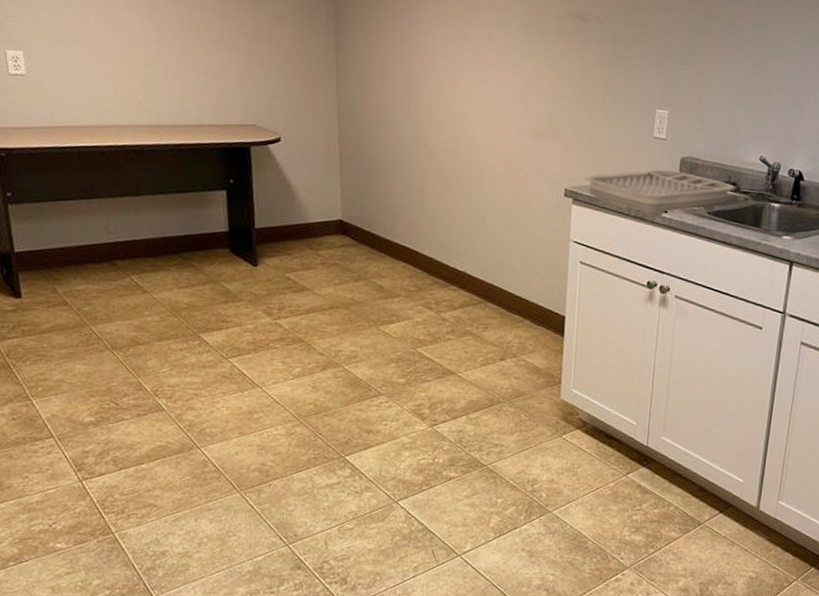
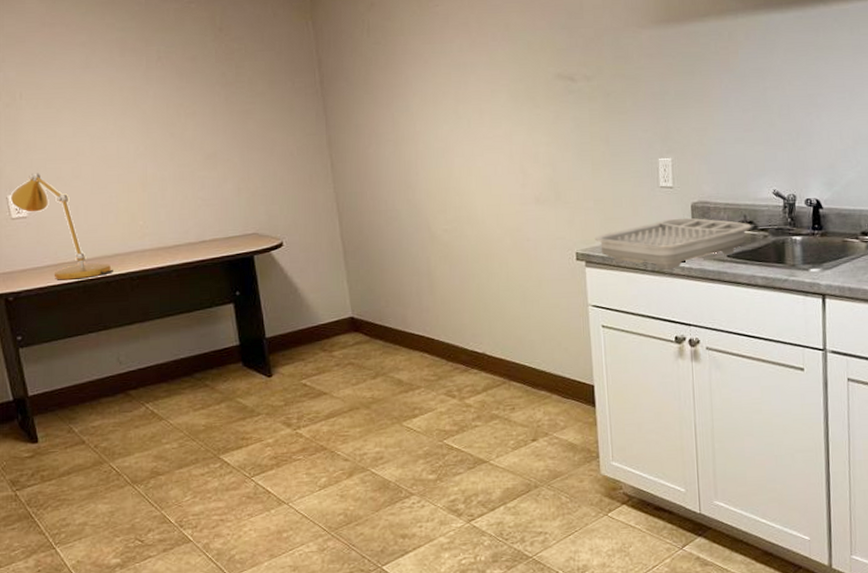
desk lamp: none [10,31,109,145] -> present [11,173,113,280]

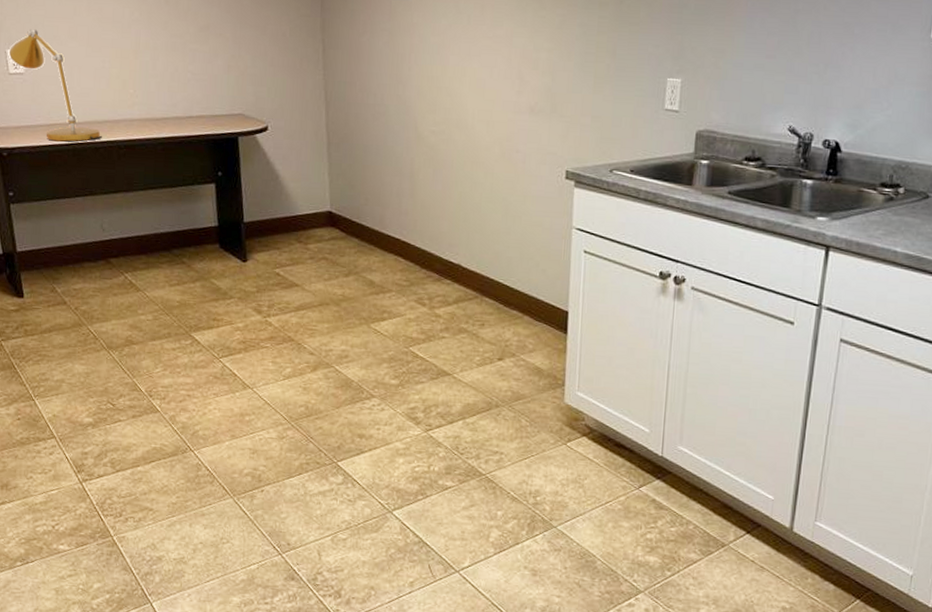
dish rack: present [594,217,752,270] -> none [587,145,760,200]

